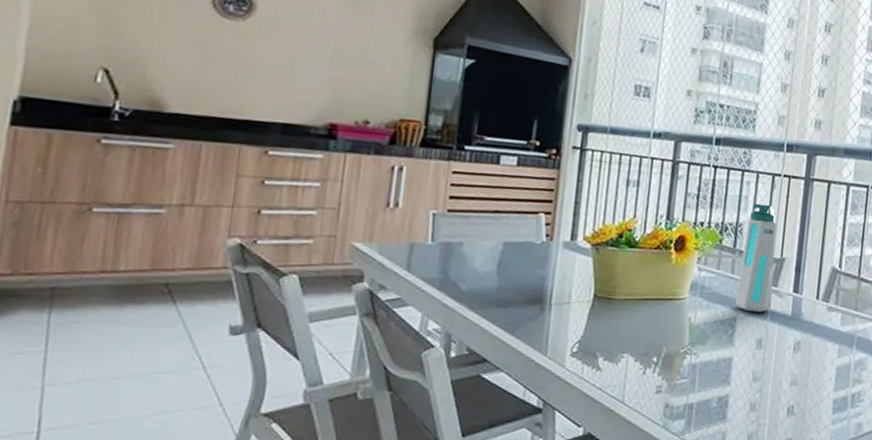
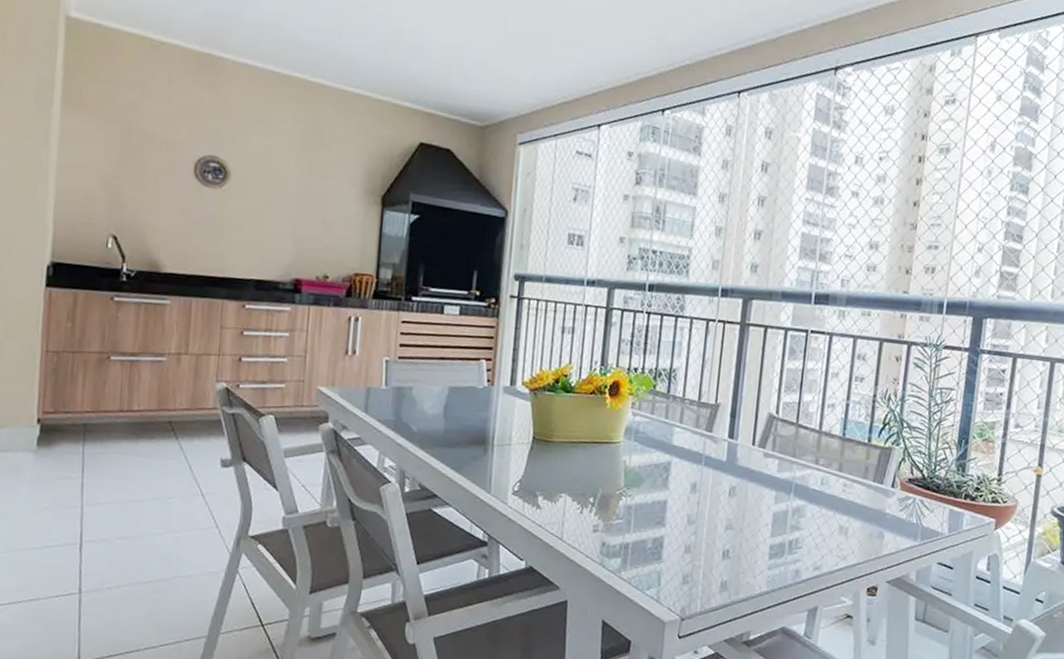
water bottle: present [735,203,777,313] -> none [669,349,711,457]

